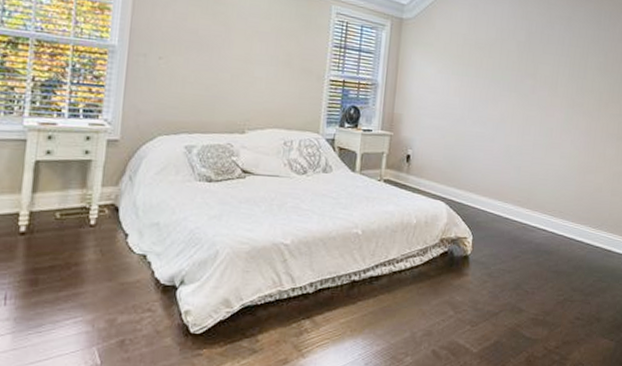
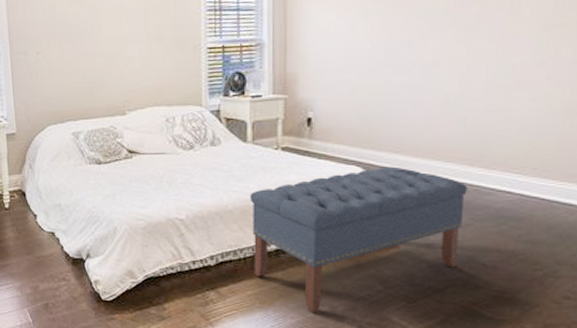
bench: none [348,203,519,340] -> present [249,166,468,314]

